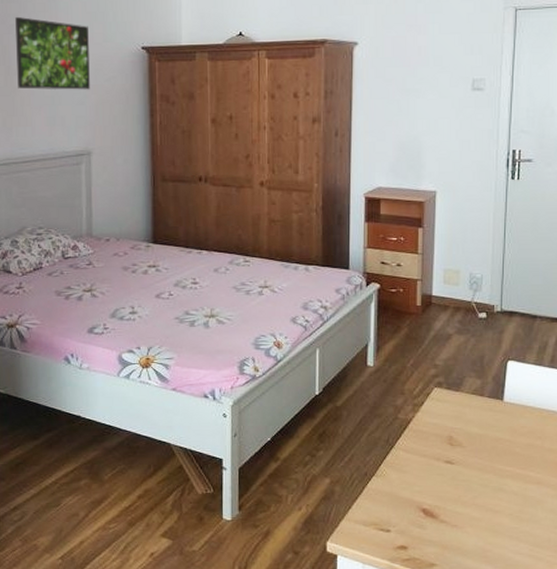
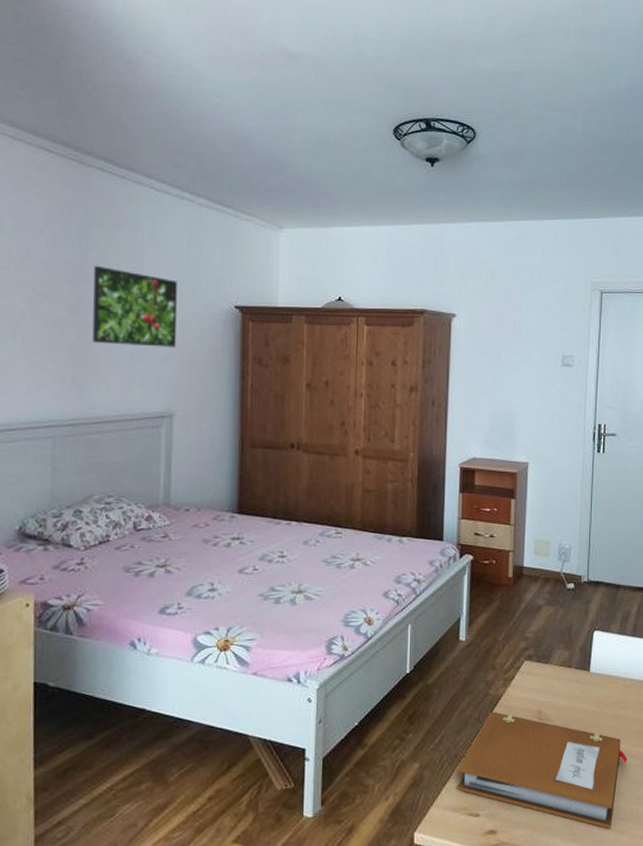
notebook: none [367,435,545,555] -> present [457,711,628,829]

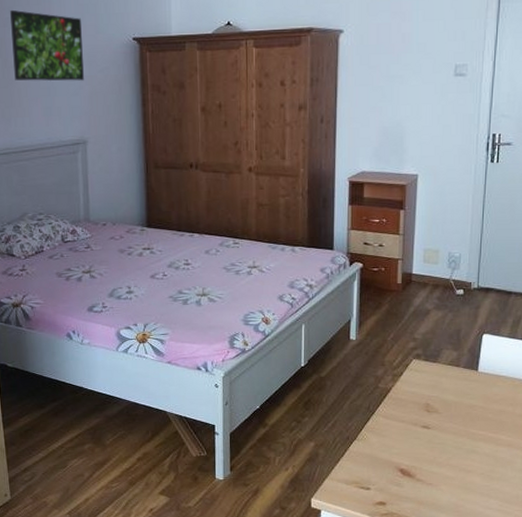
notebook: present [457,711,628,829] -> none [349,402,515,510]

